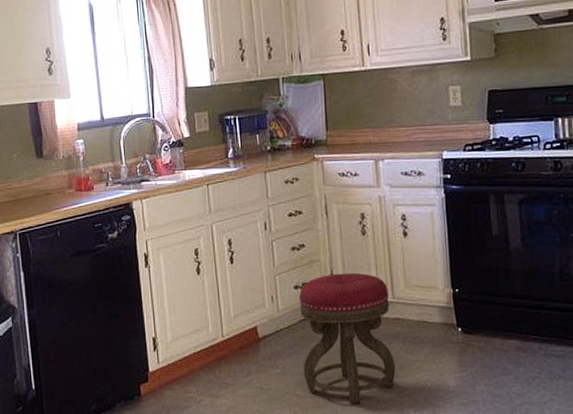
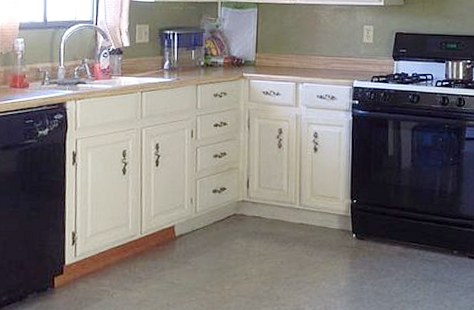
stool: present [299,272,396,404] -> none [213,180,297,299]

